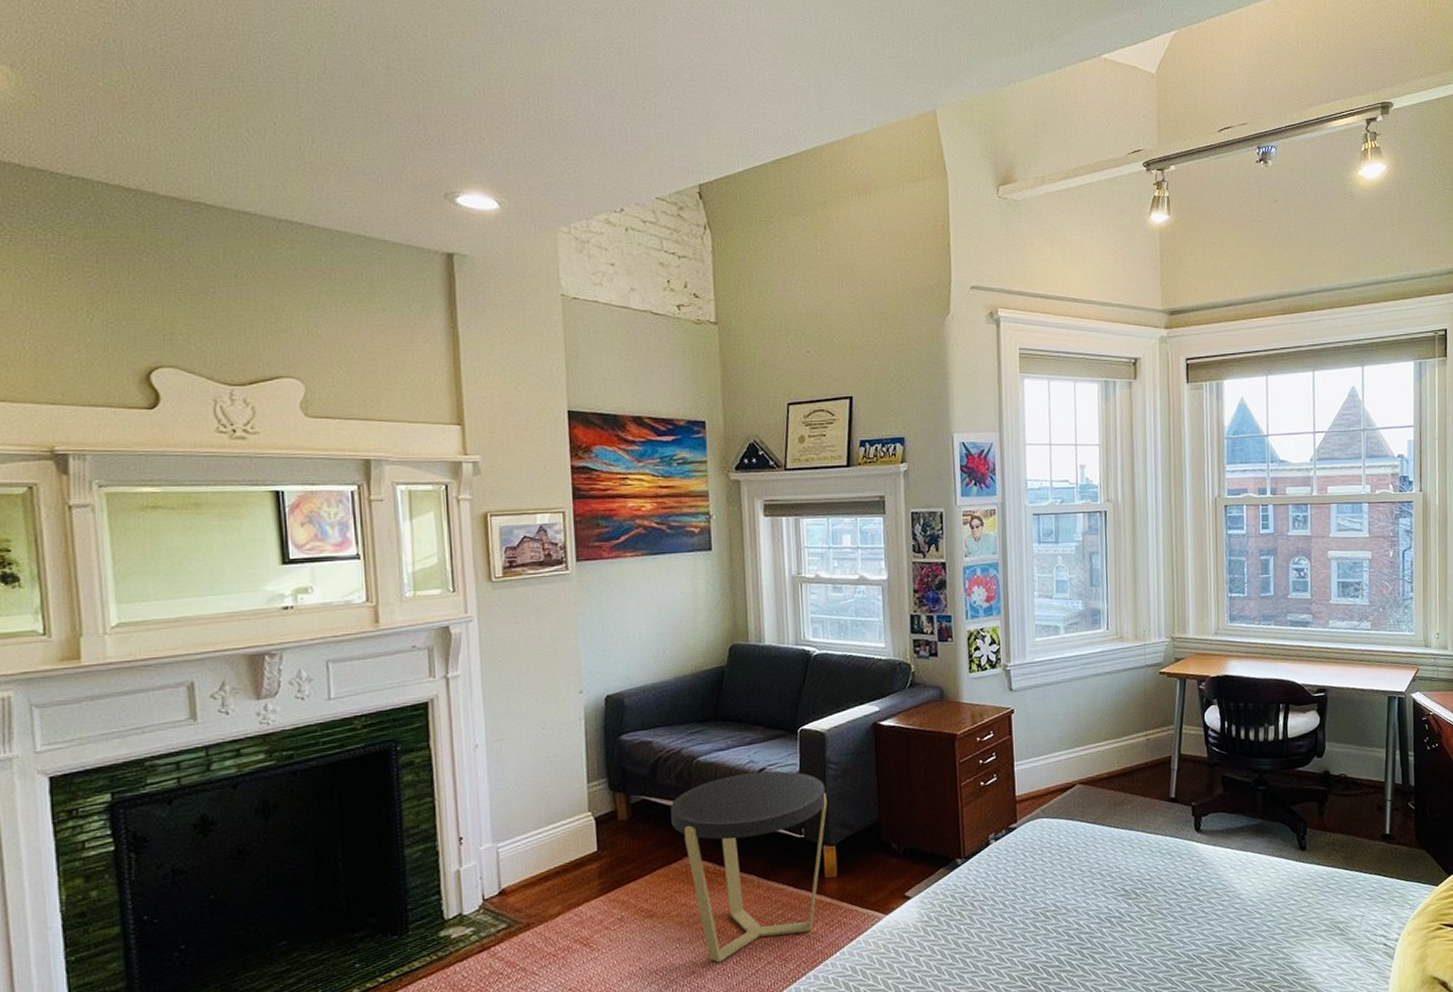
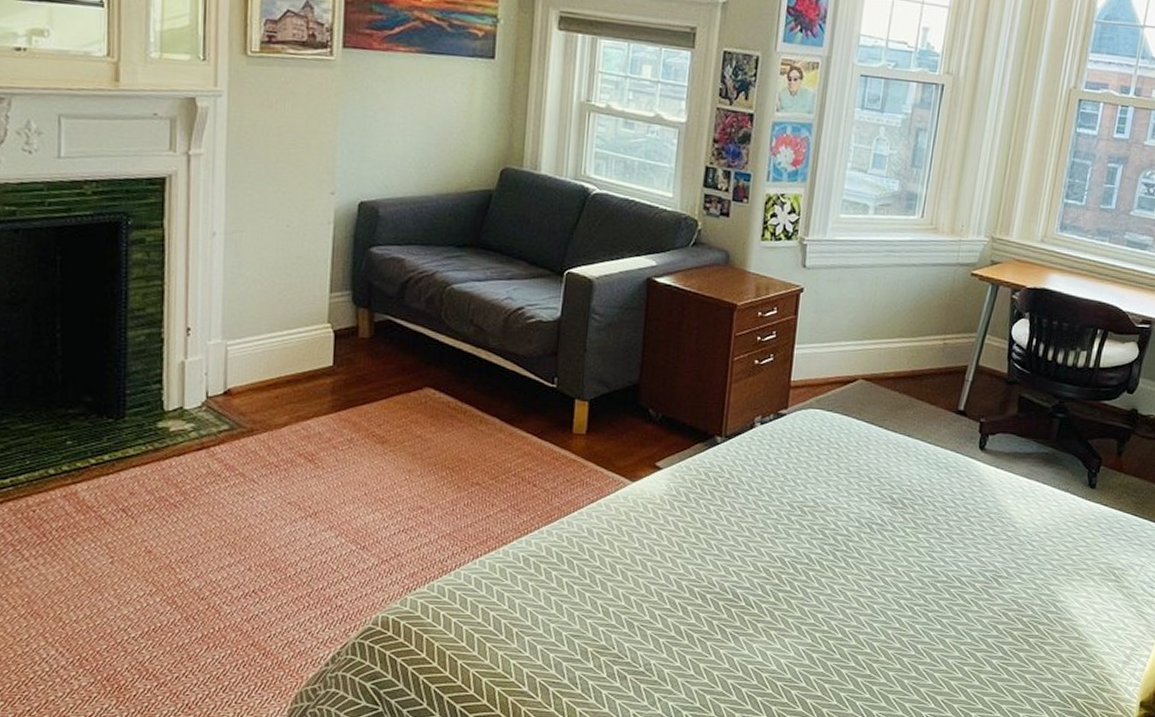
side table: present [670,771,827,963] -> none [415,309,587,502]

